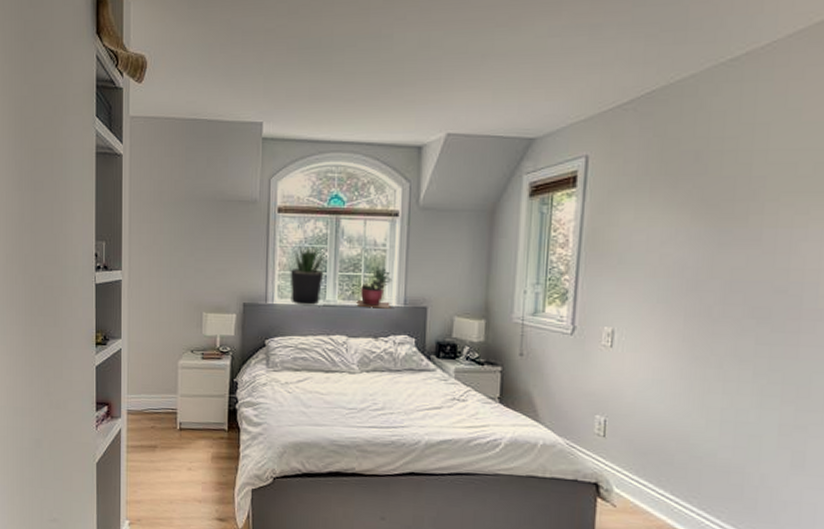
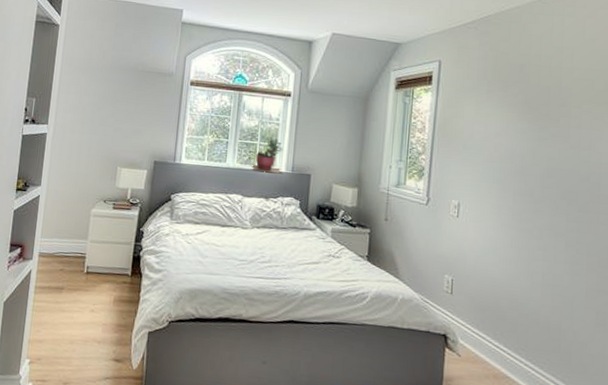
planter: present [290,242,324,306] -> none [196,111,227,168]

